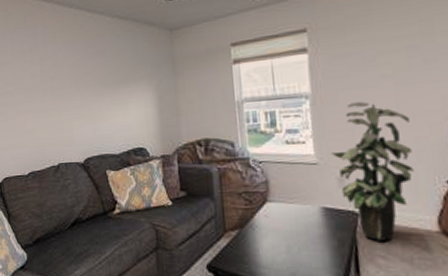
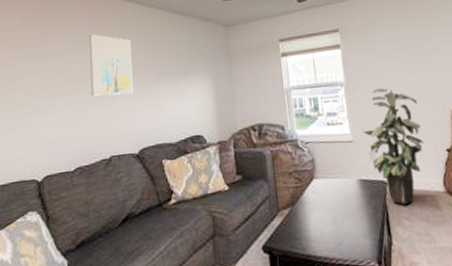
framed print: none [34,43,77,105] -> present [89,35,133,96]

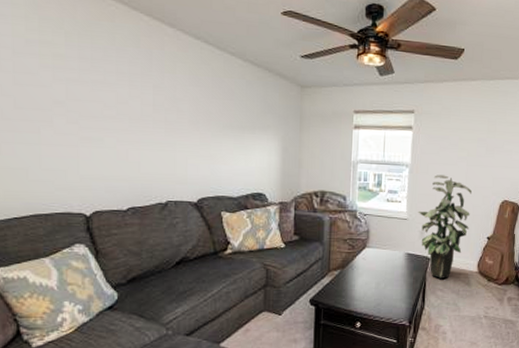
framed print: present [89,35,133,96] -> none [148,69,196,141]

